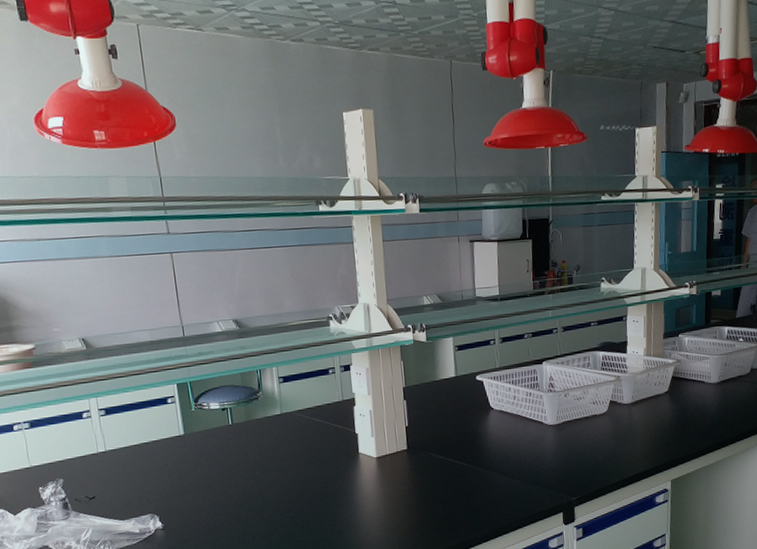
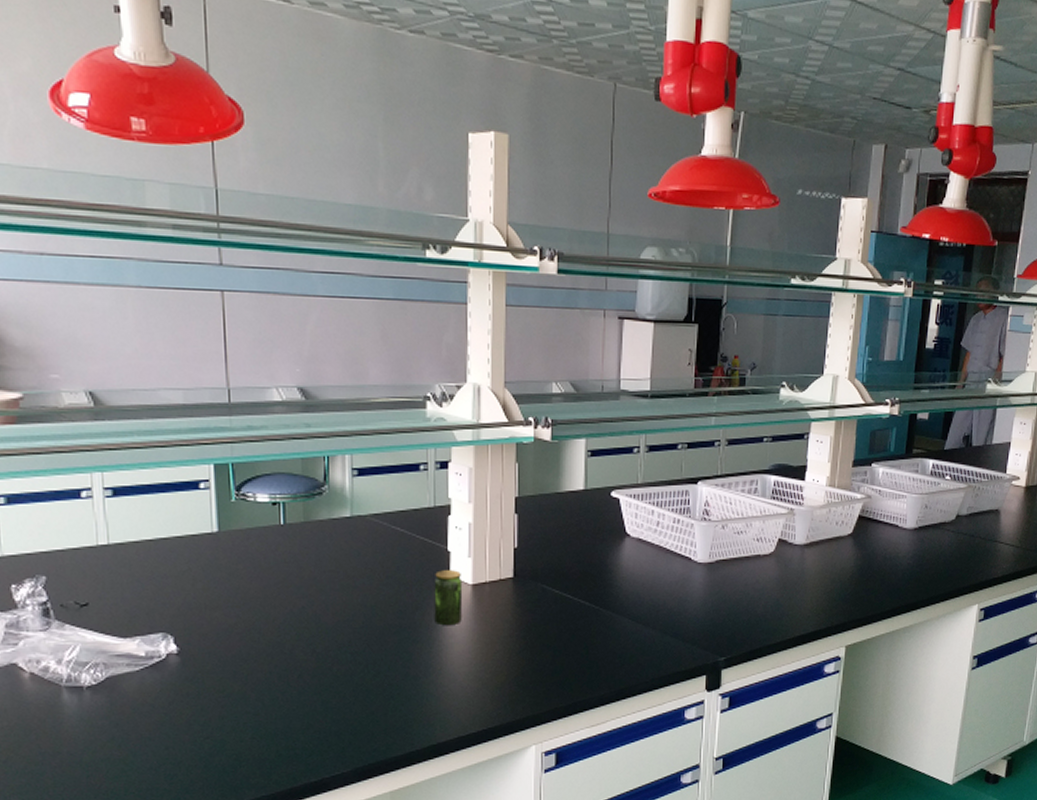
jar: none [347,447,371,491] -> present [434,570,463,626]

